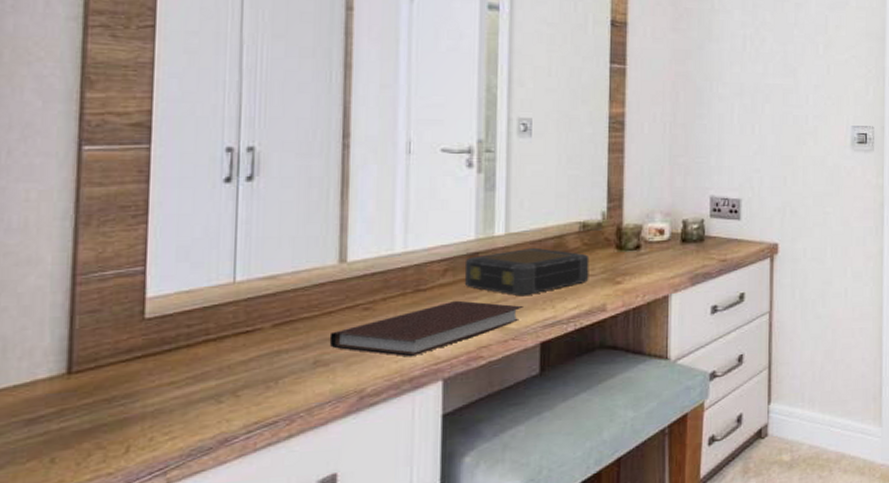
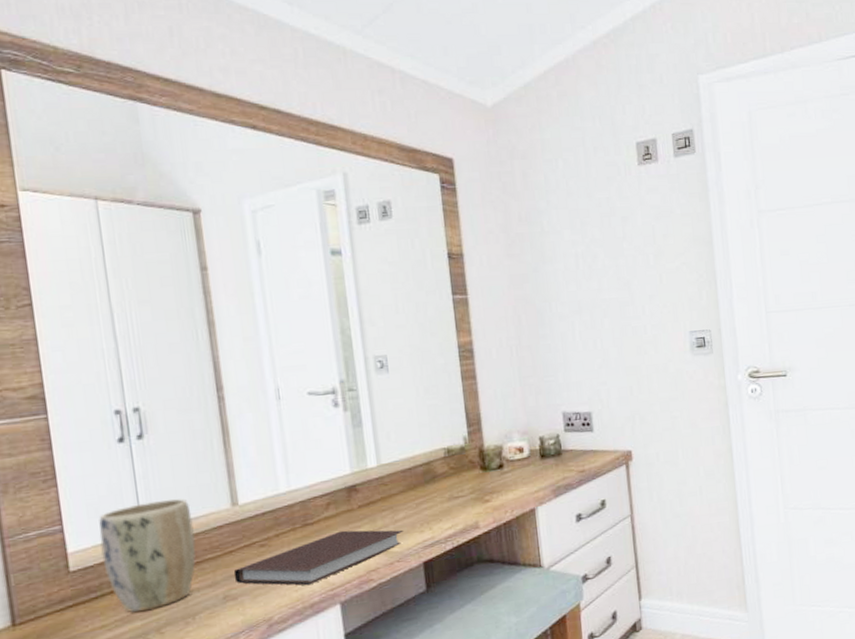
plant pot: none [184,248,293,371] -> present [99,498,196,613]
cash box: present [464,247,590,297] -> none [344,475,460,522]

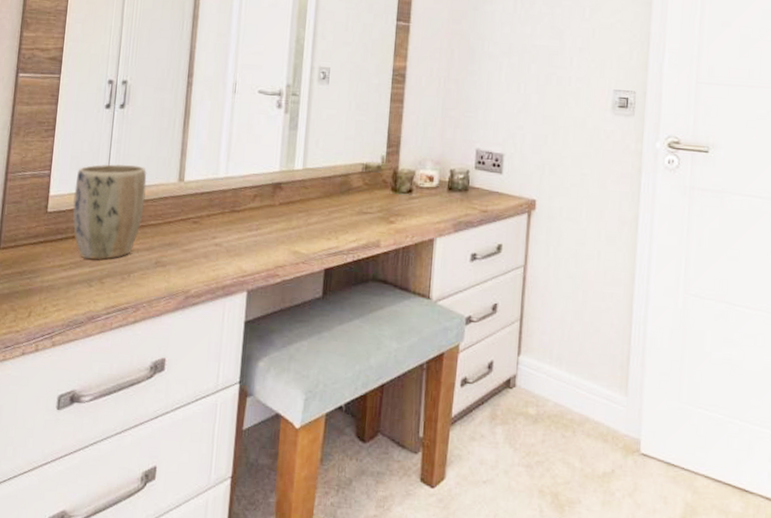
notebook: present [233,530,404,586] -> none [167,223,314,268]

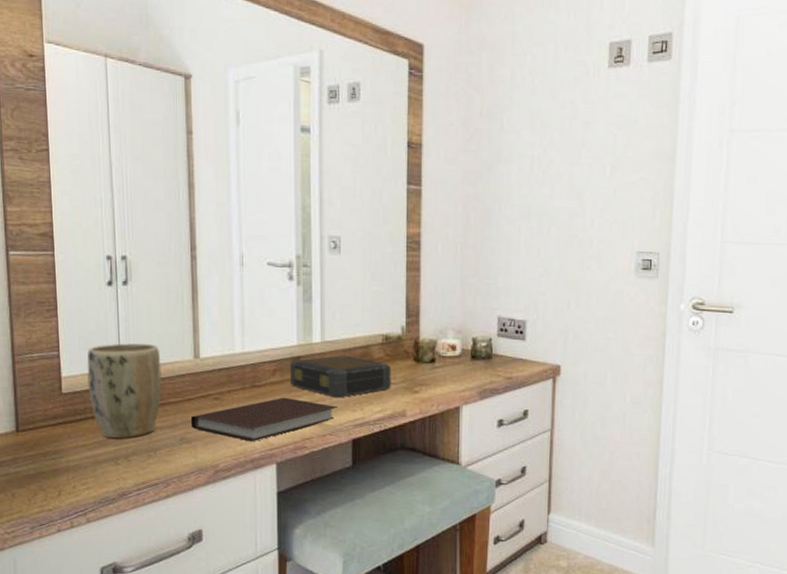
notebook: none [167,223,314,268] -> present [190,397,339,442]
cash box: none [268,183,369,226] -> present [289,355,391,398]

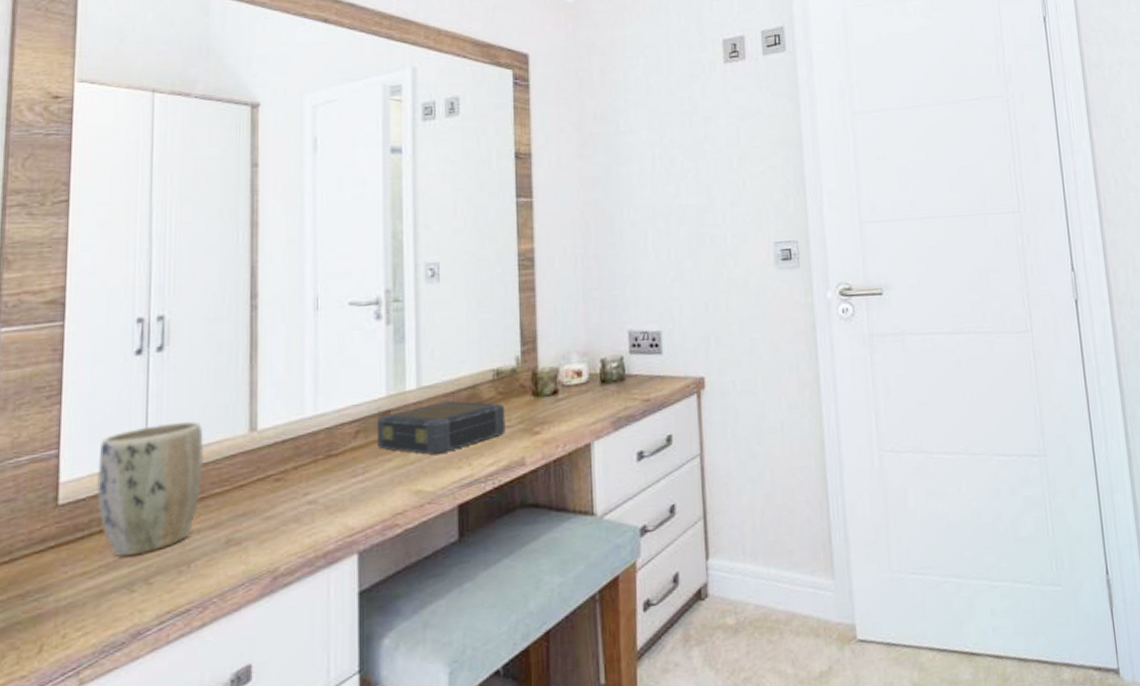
notebook: present [190,397,339,442] -> none [241,463,440,530]

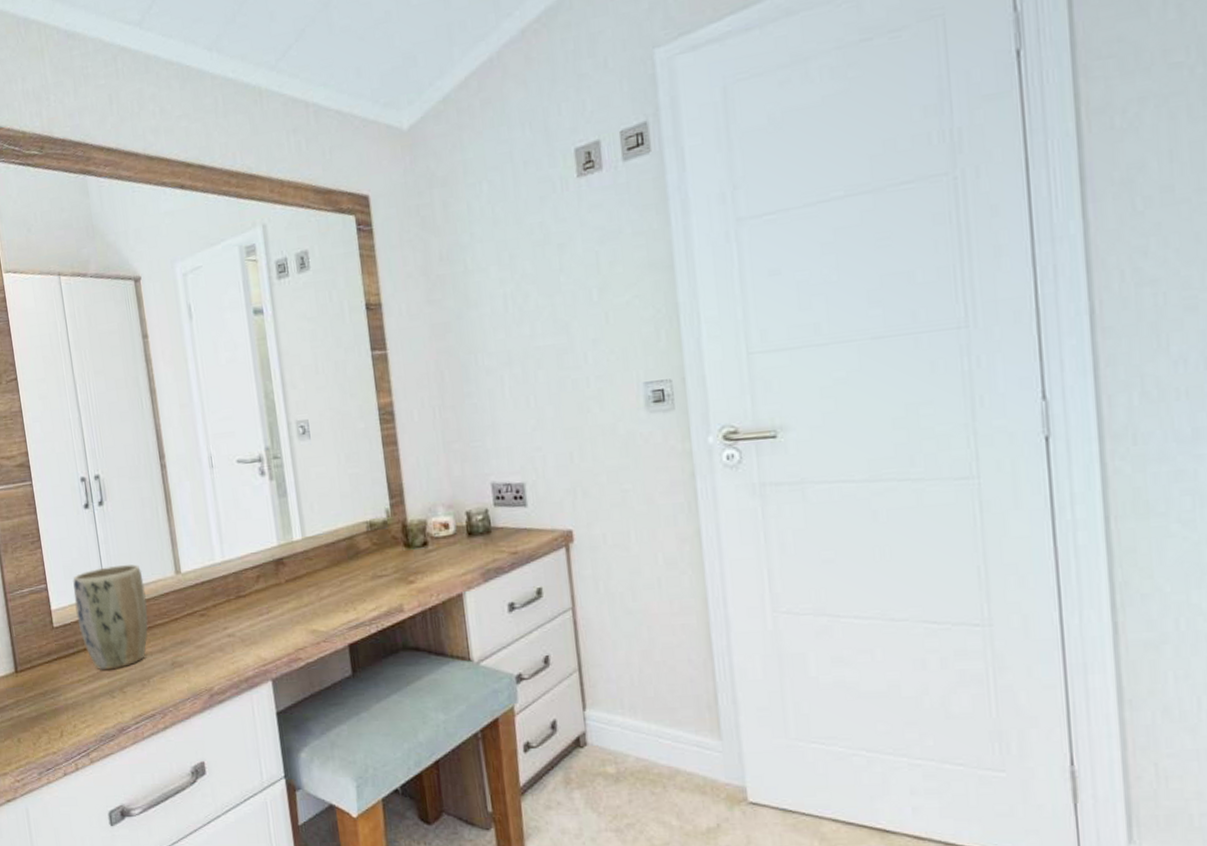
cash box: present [376,400,506,456] -> none [272,550,383,600]

